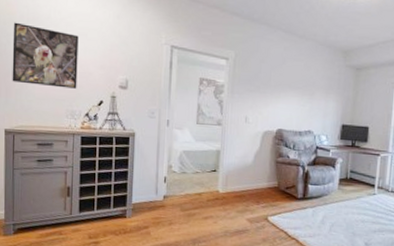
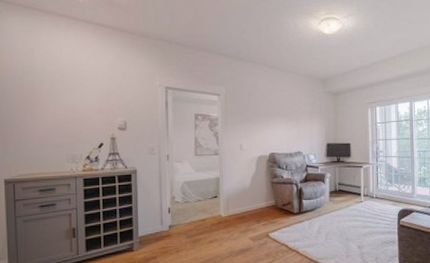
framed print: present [12,22,79,89] -> none [8,77,76,135]

